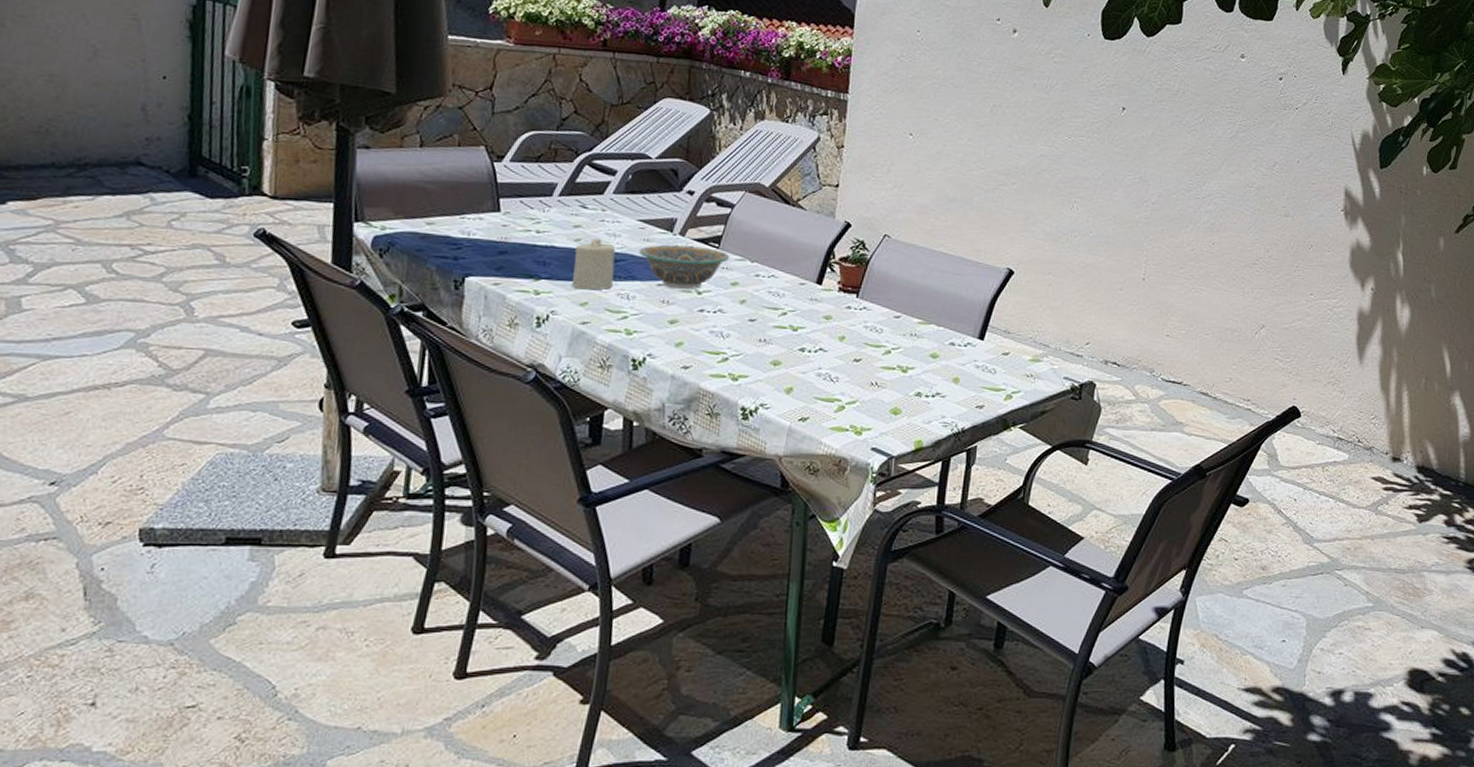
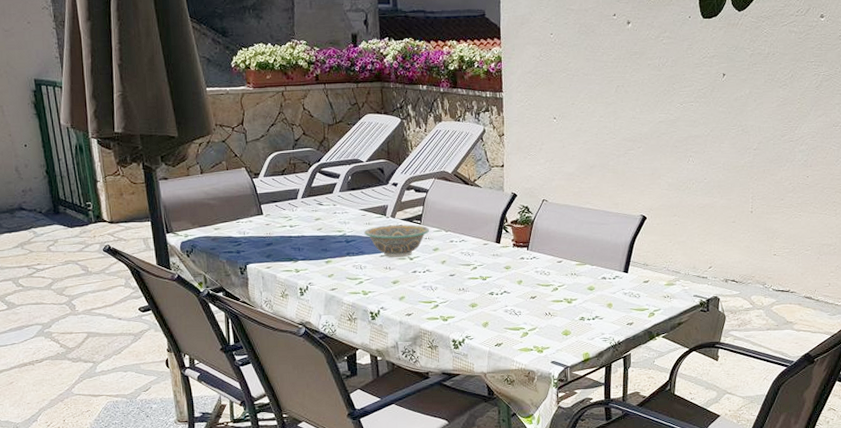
candle: present [571,238,616,290] -> none [318,226,349,265]

